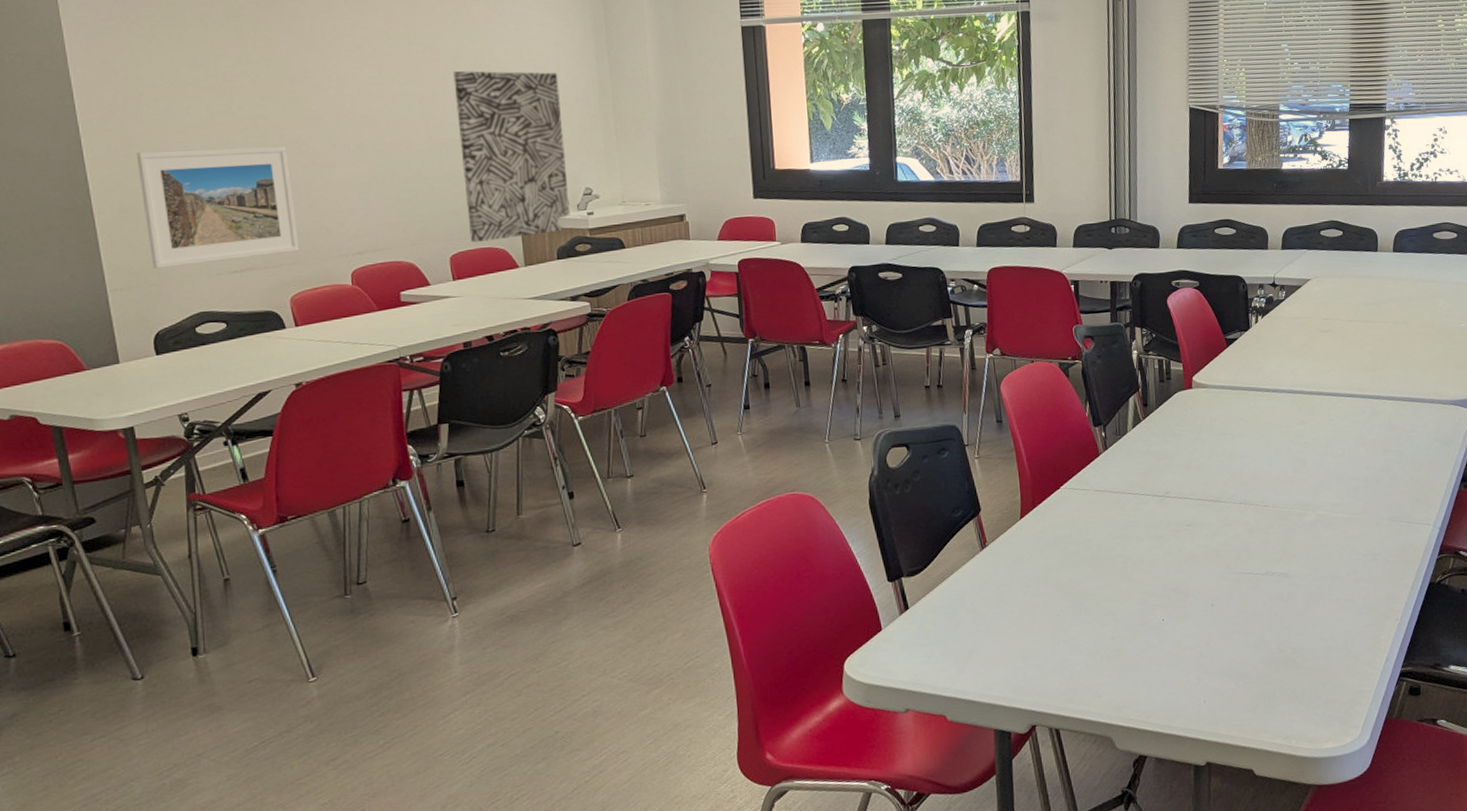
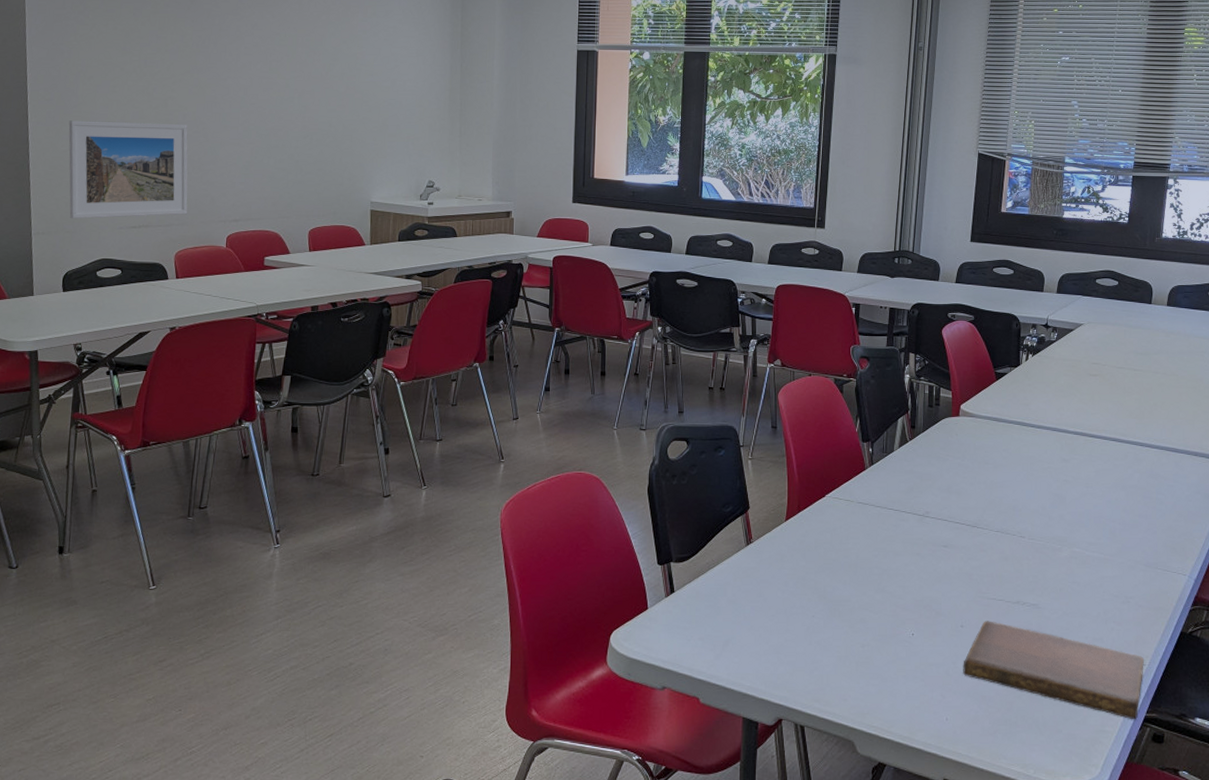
wall art: present [453,70,571,243] -> none [327,71,417,221]
notebook: none [1216,596,1397,676] -> present [963,621,1145,719]

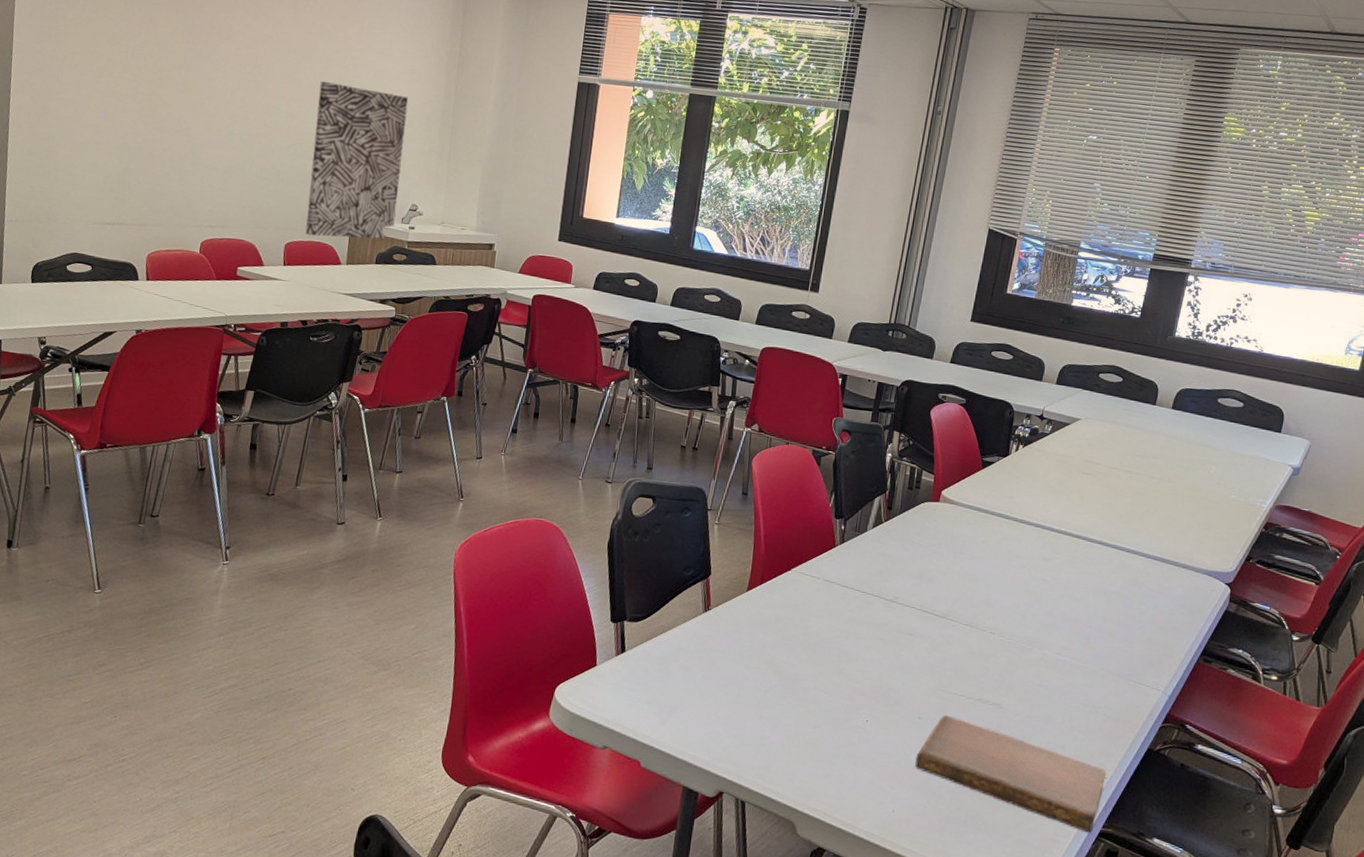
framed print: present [68,120,188,219] -> none [44,107,171,216]
wall art: none [327,71,417,221] -> present [305,81,409,239]

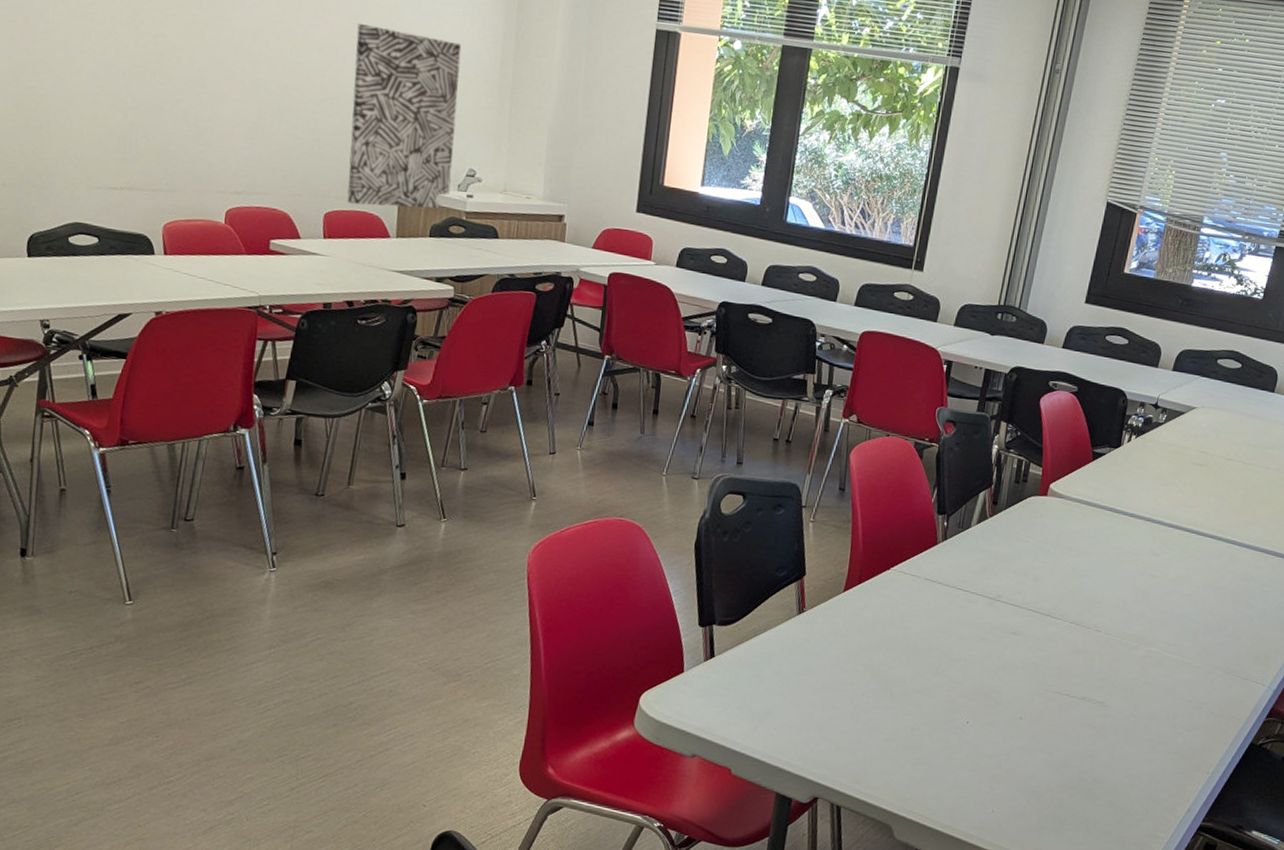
notebook: present [915,715,1107,832] -> none [1016,714,1209,827]

